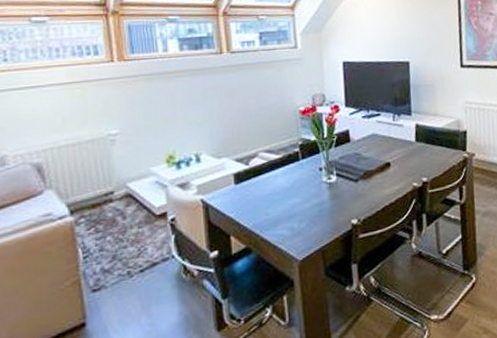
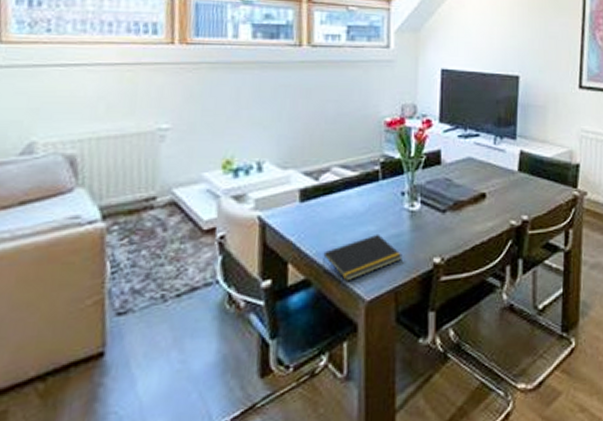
notepad: none [259,204,326,246] -> present [323,233,403,282]

